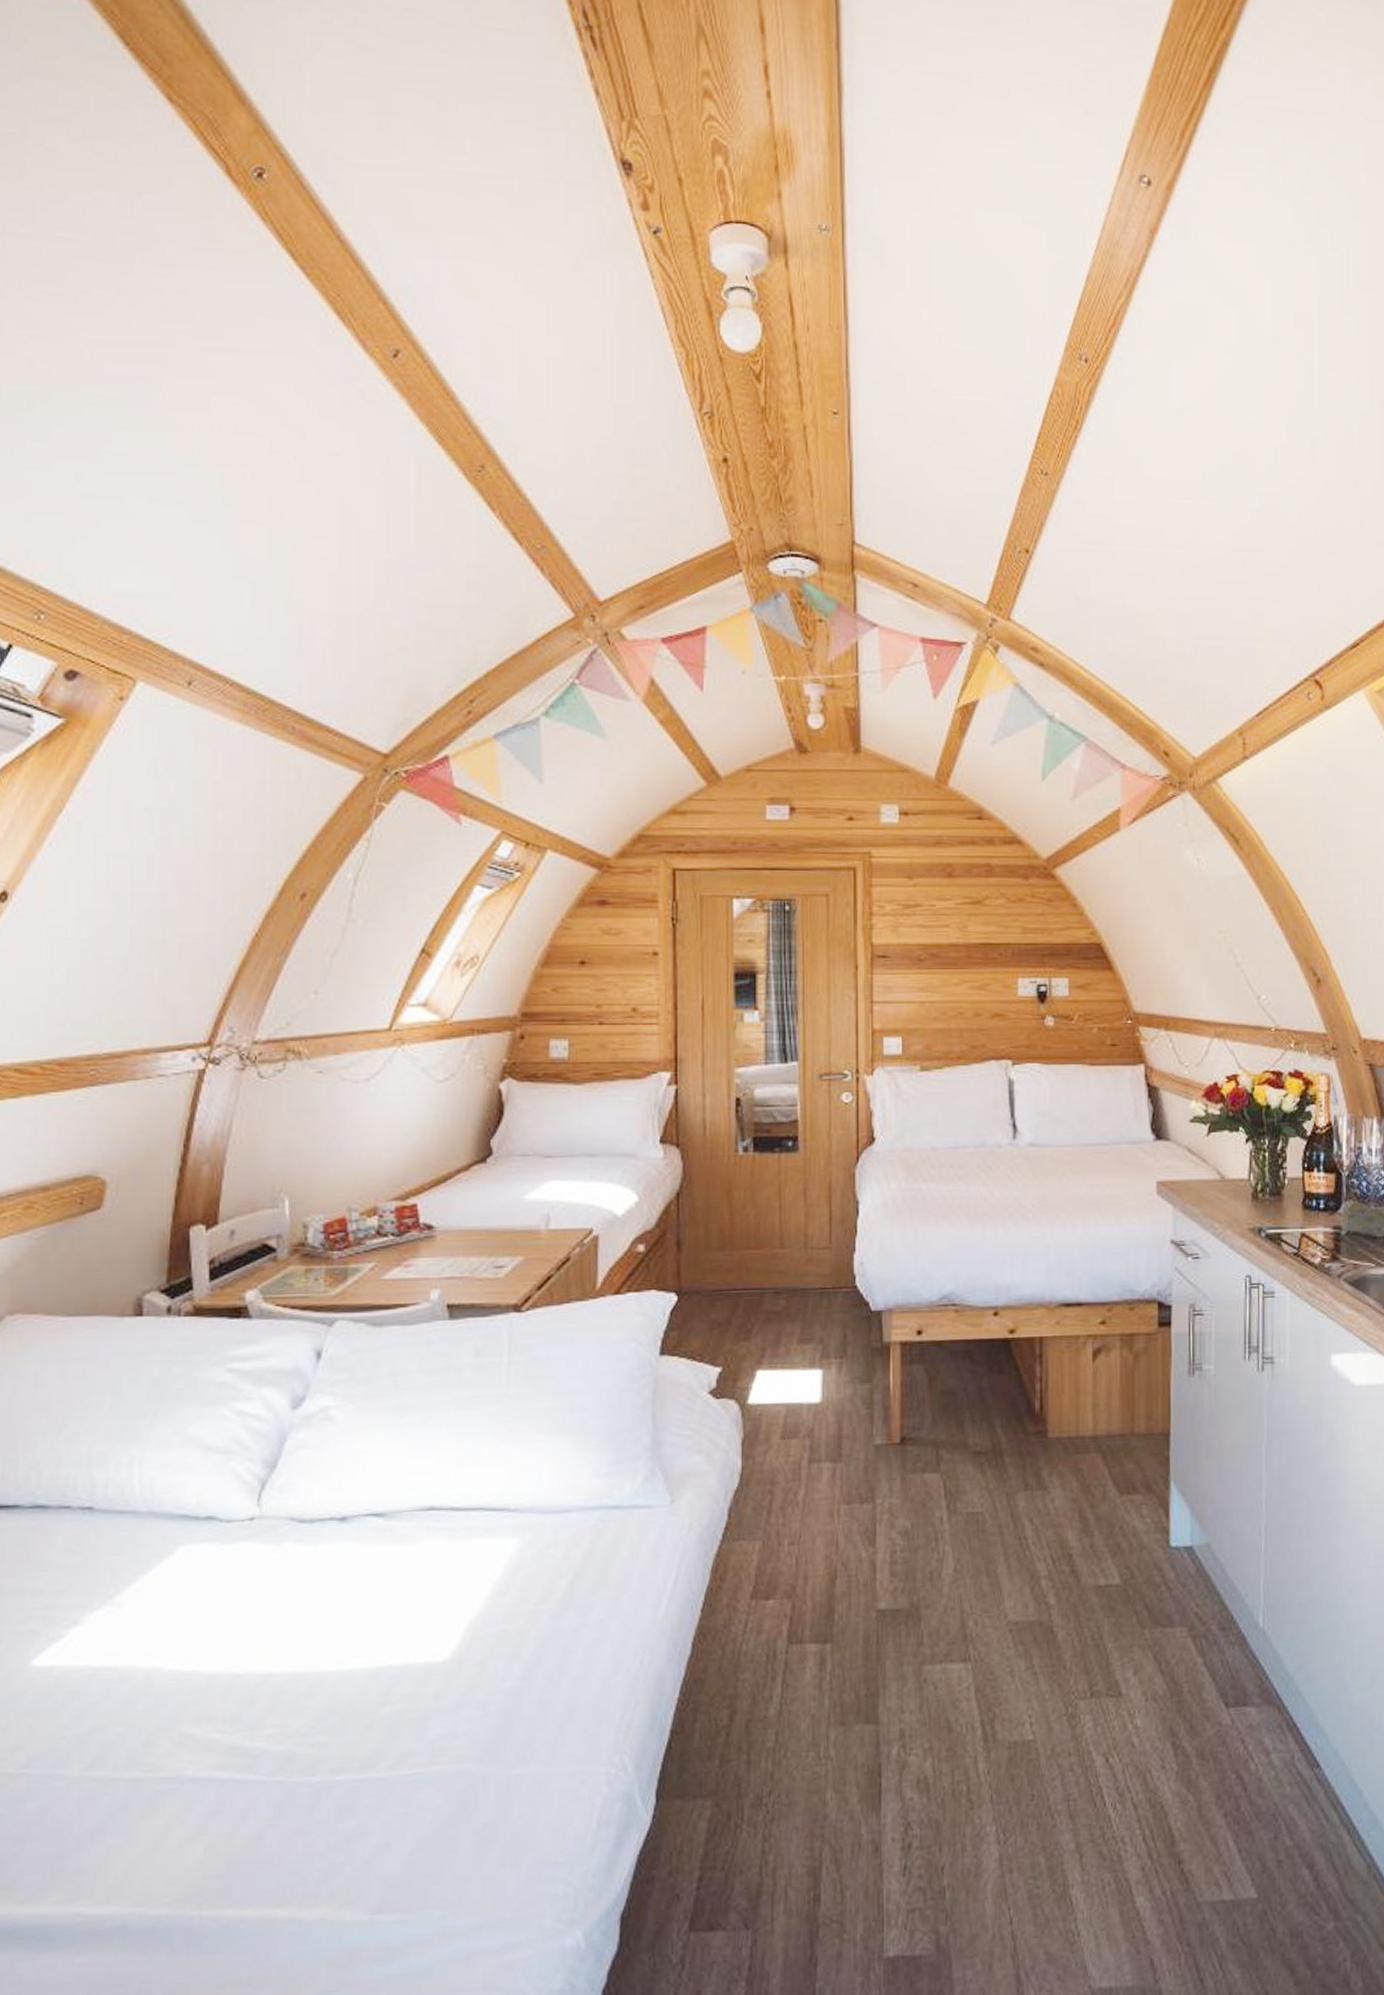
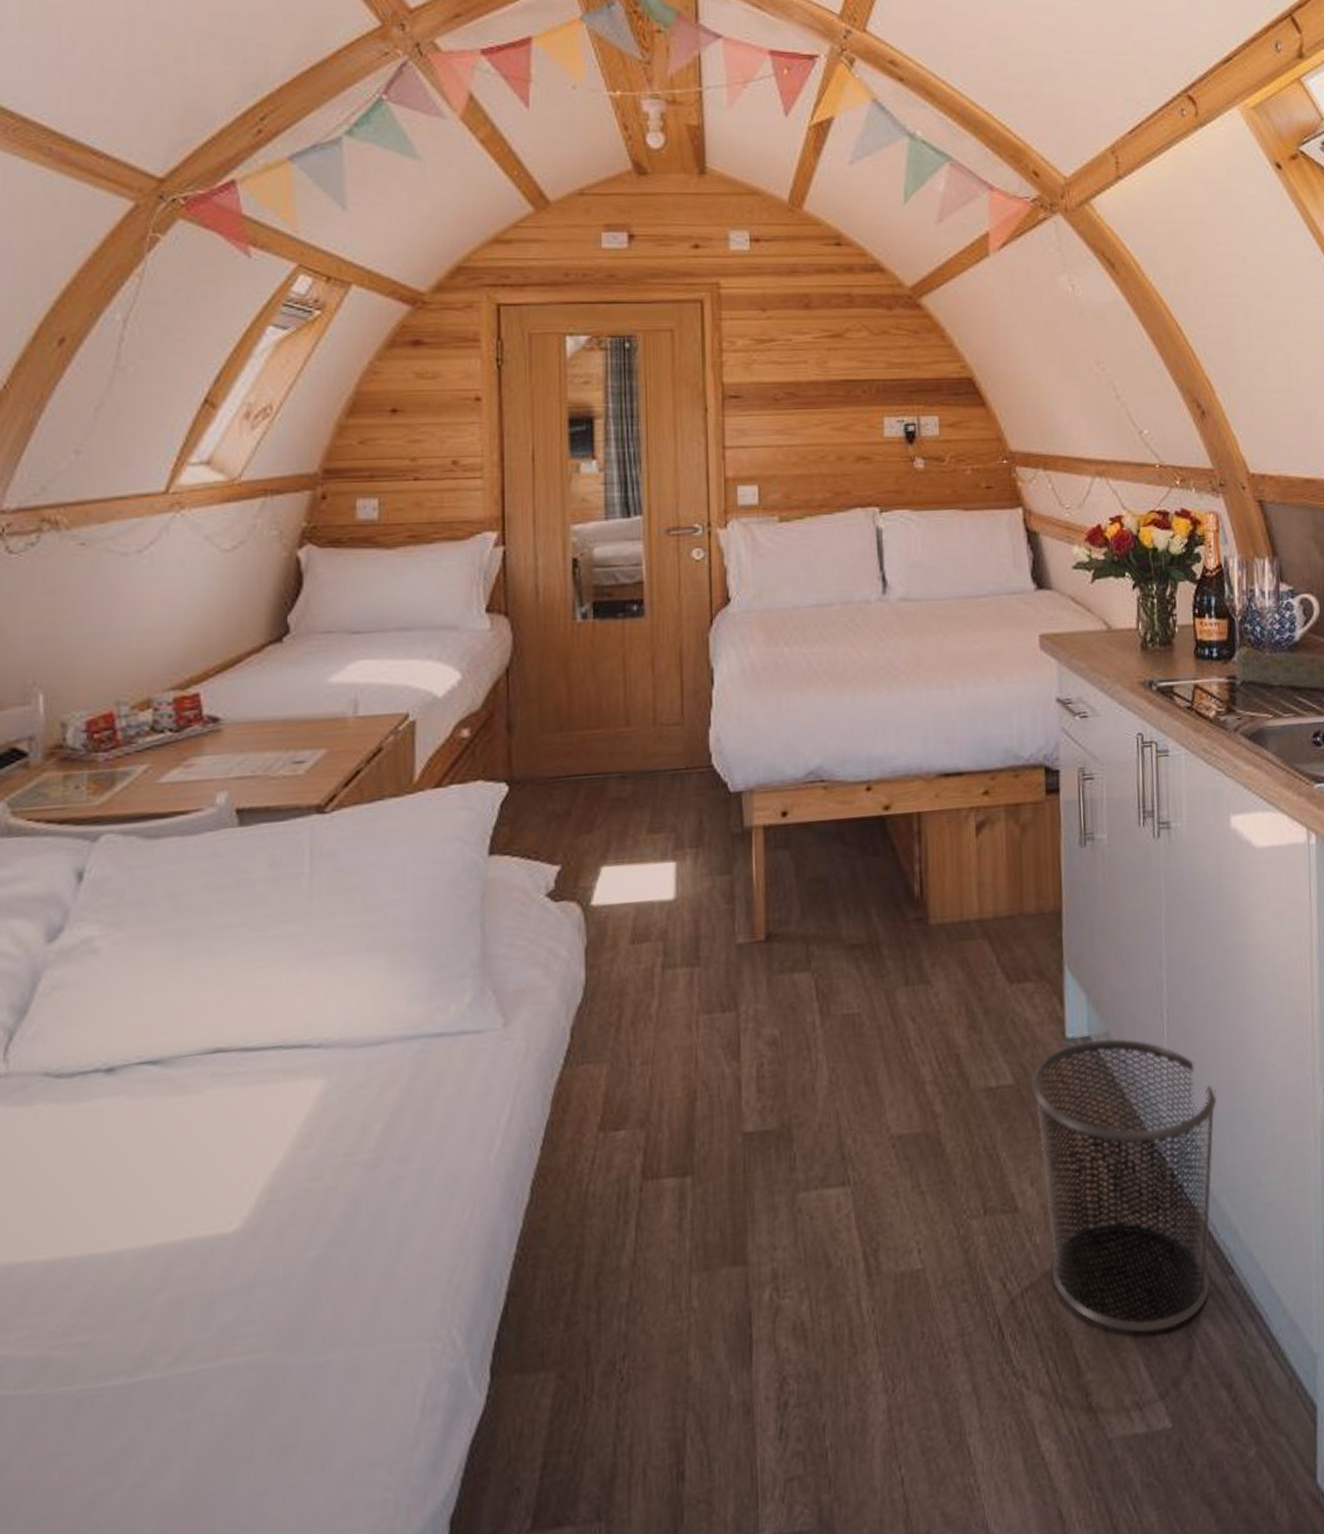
waste bin: none [1136,1549,1309,1812] -> present [1031,1038,1217,1333]

